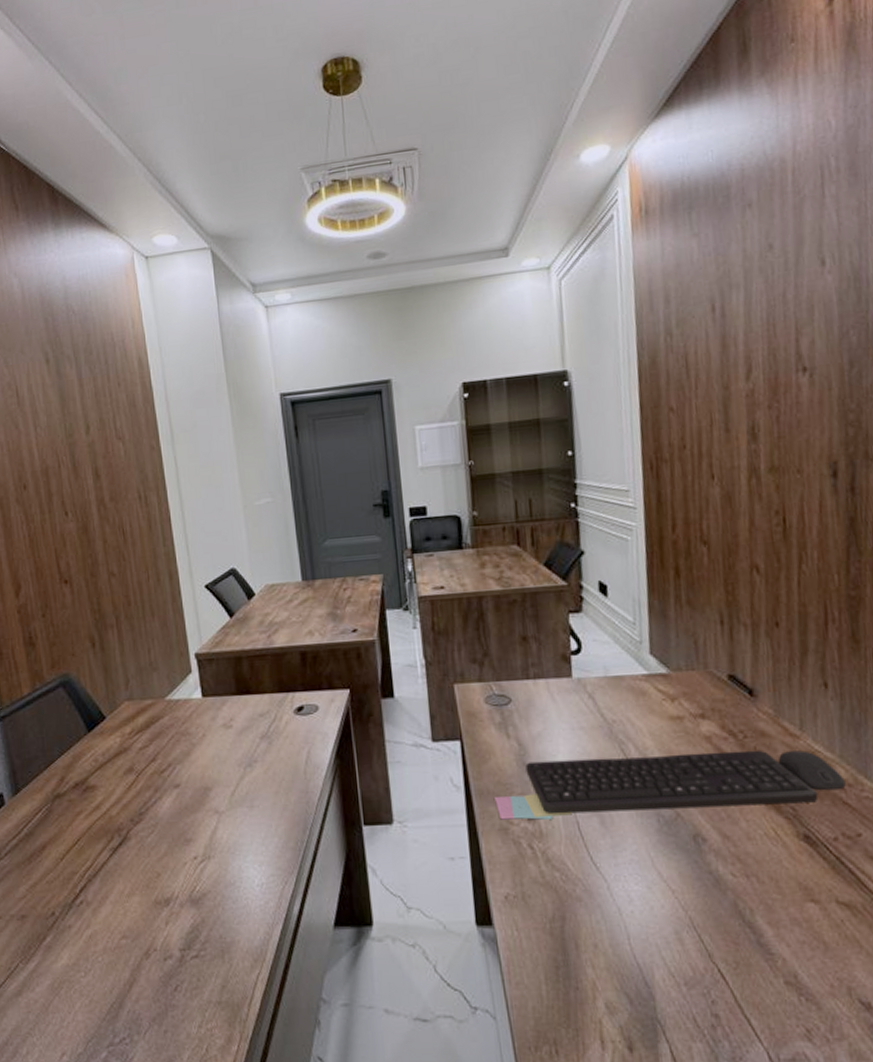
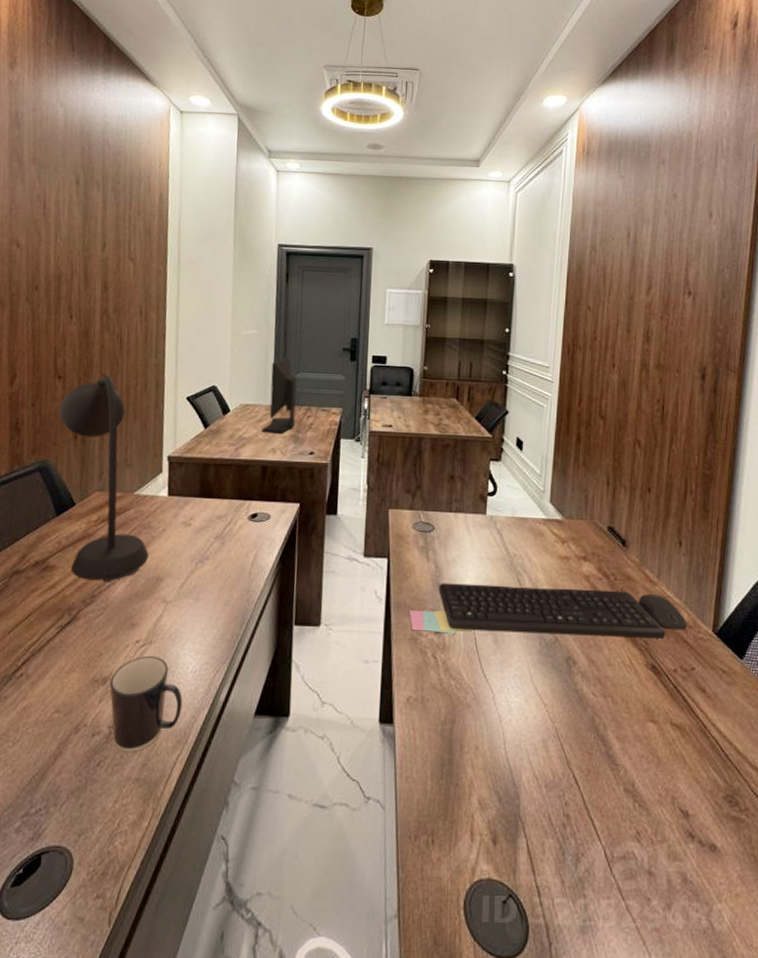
desk lamp: none [71,572,192,798] -> present [59,375,149,583]
mug: none [173,872,255,975] -> present [109,656,183,753]
computer monitor: none [293,522,330,615] -> present [261,356,297,434]

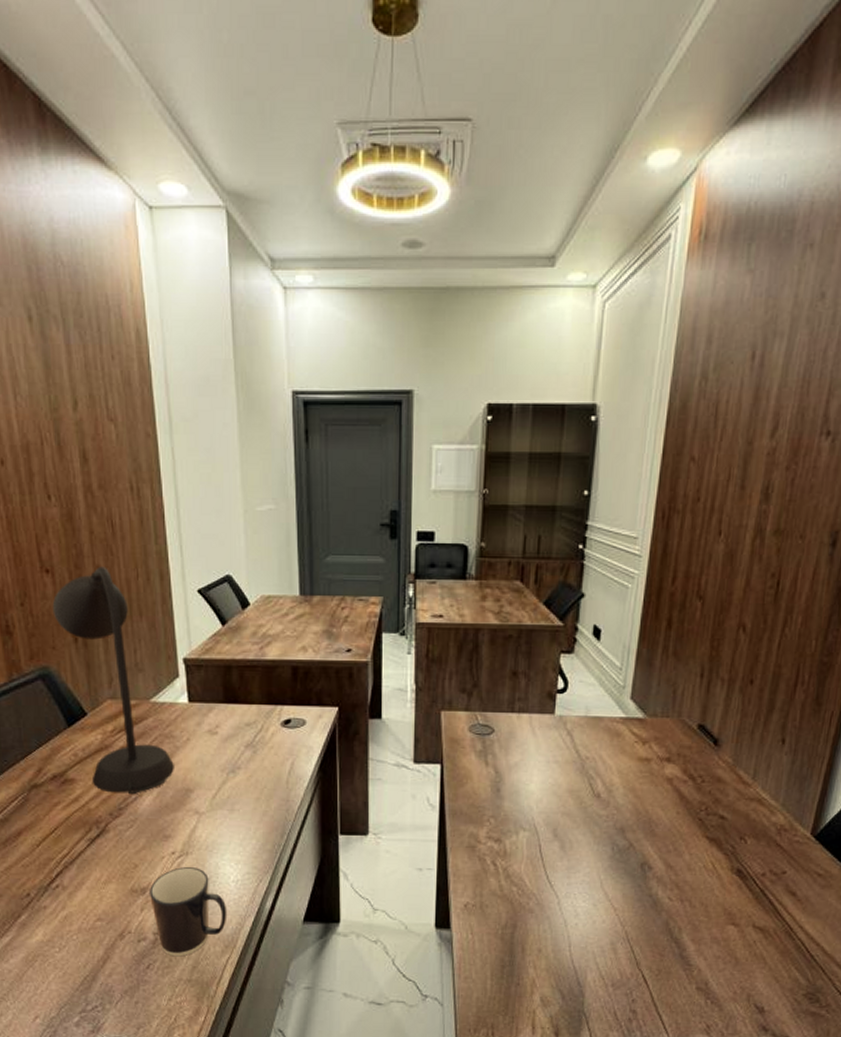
computer monitor: present [261,356,297,434] -> none [289,535,327,629]
sticky notes: present [409,610,472,634] -> none [465,817,536,841]
computer keyboard: present [439,583,666,639] -> none [499,788,757,843]
computer mouse: present [638,594,687,630] -> none [727,797,783,834]

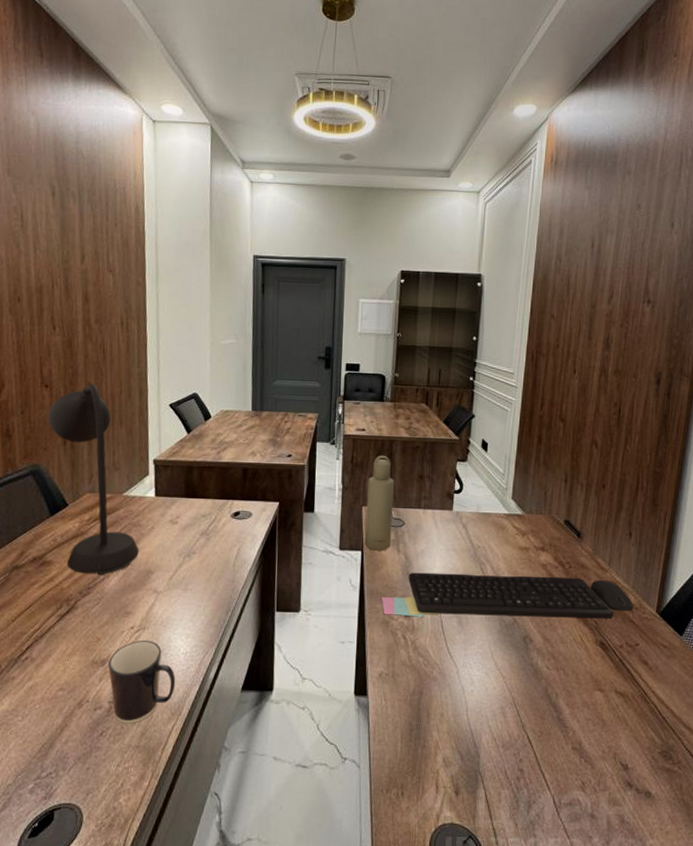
bottle: none [444,648,482,764] -> present [364,456,395,551]
sticky notes: none [465,817,536,841] -> present [381,596,438,617]
computer keyboard: none [499,788,757,843] -> present [408,572,614,619]
computer mouse: none [727,797,783,834] -> present [590,580,634,611]

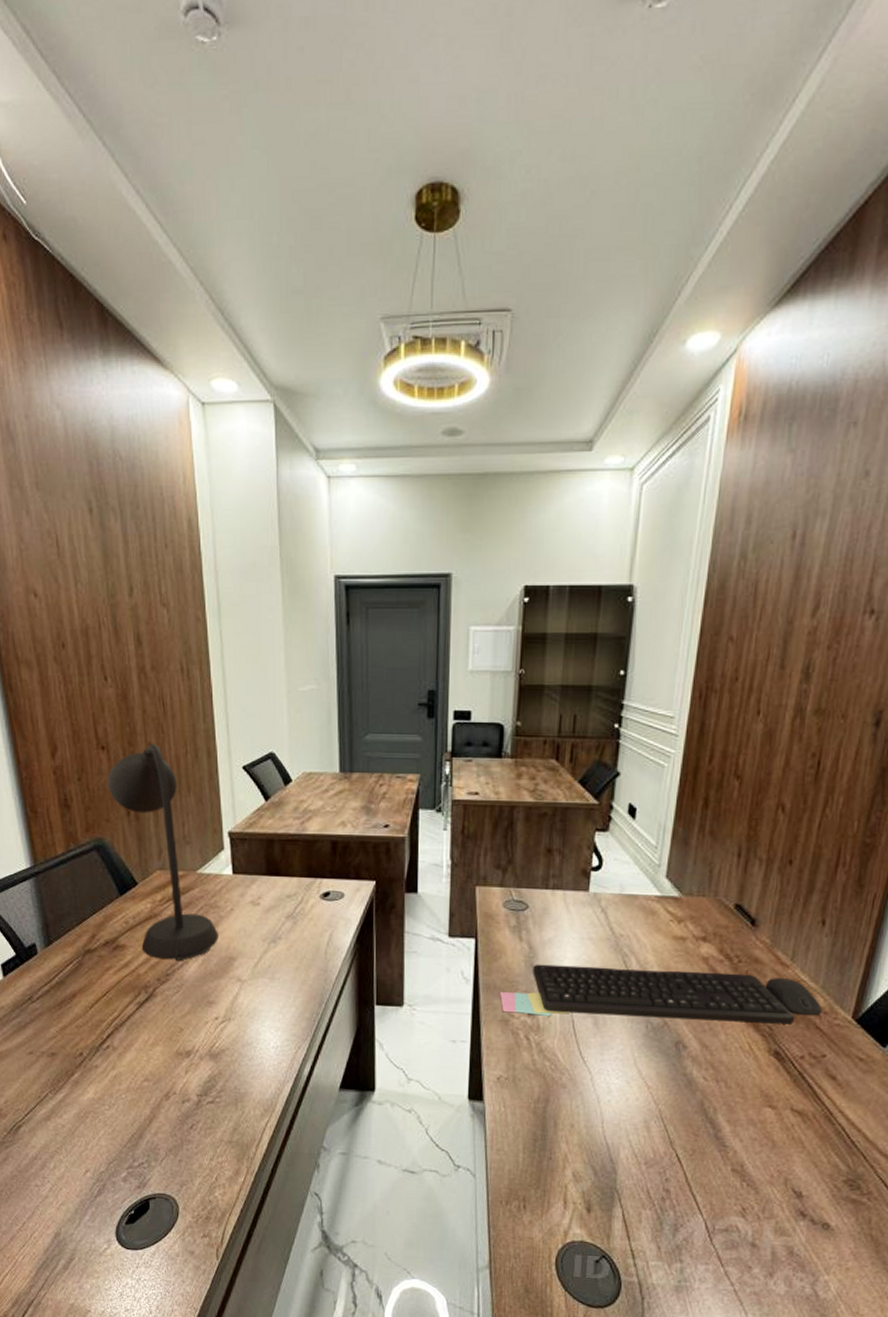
mug: present [108,641,176,724] -> none [194,1032,267,1119]
bottle: present [364,456,395,551] -> none [479,825,516,939]

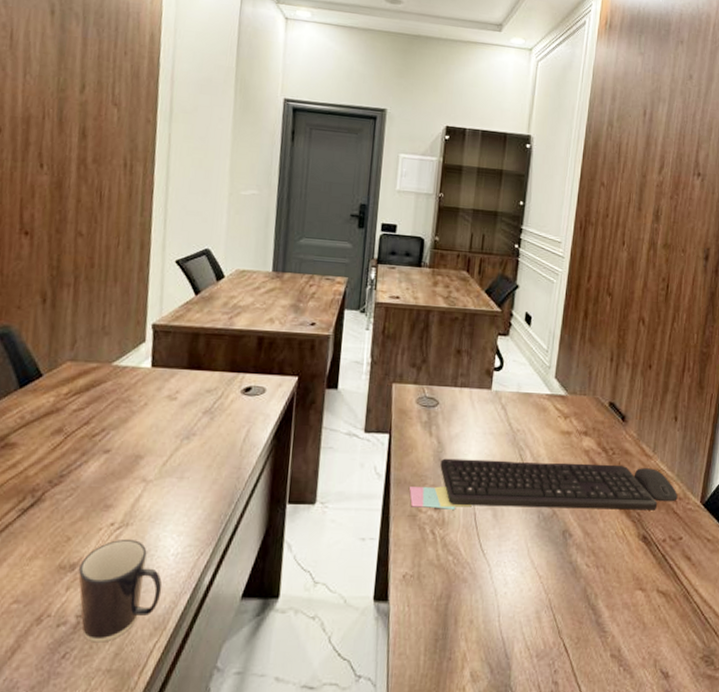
desk lamp: present [107,744,218,962] -> none [24,232,127,461]
mug: none [194,1032,267,1119] -> present [78,540,163,643]

